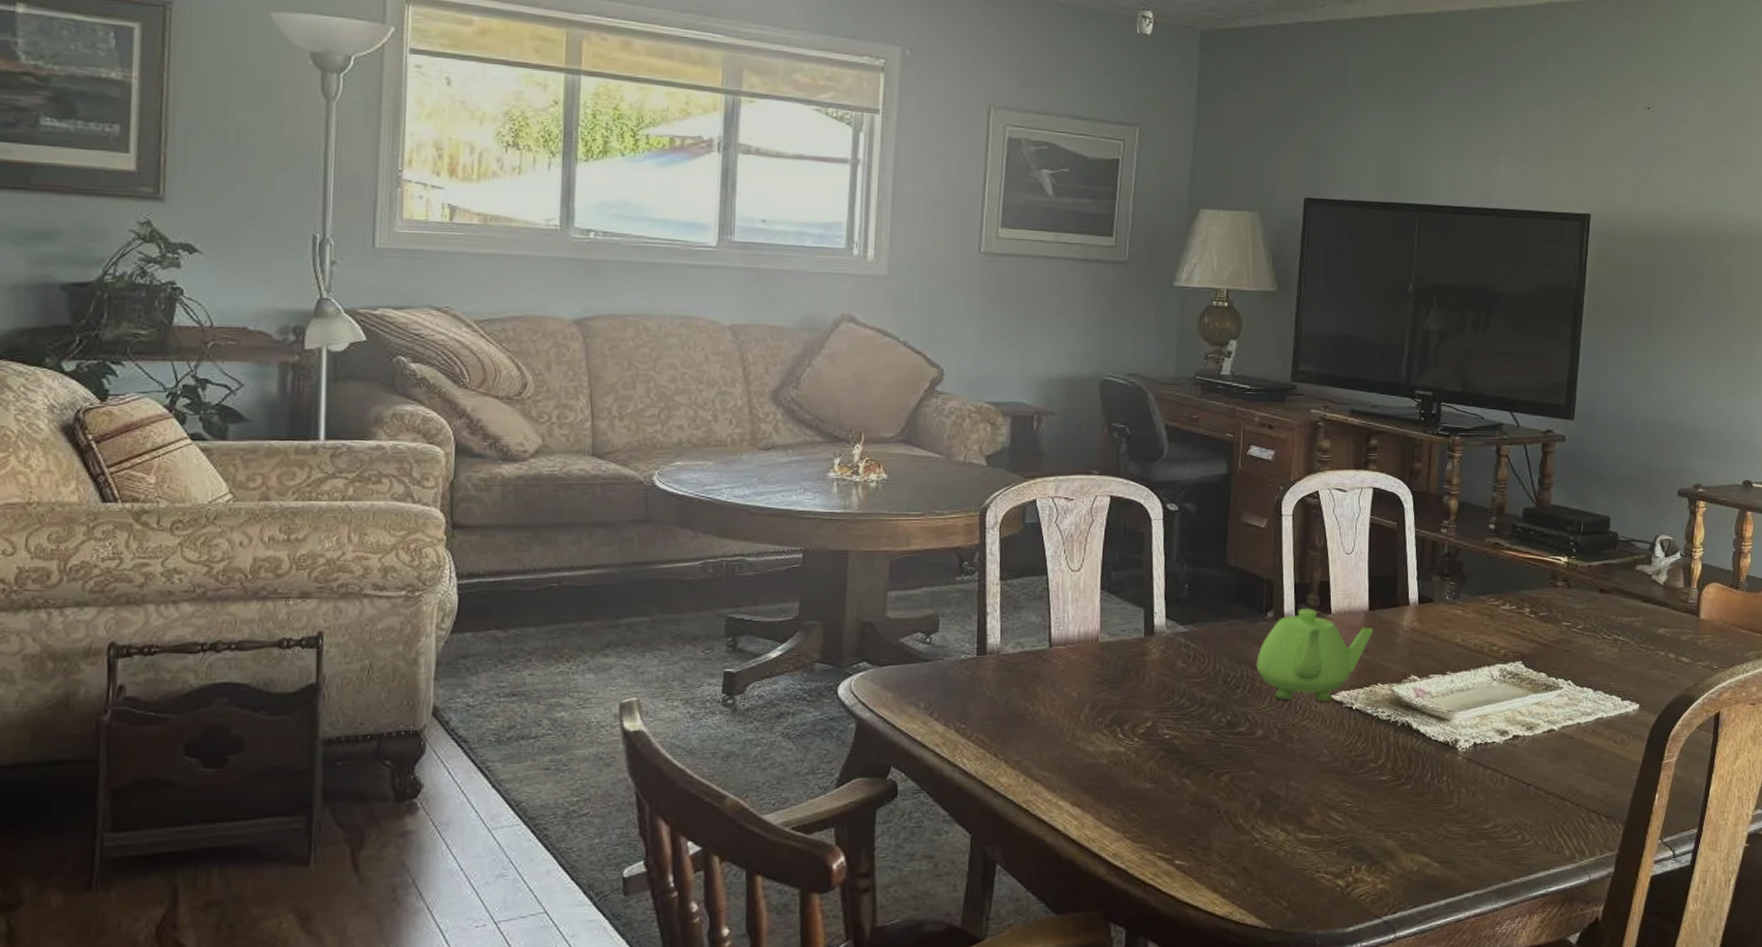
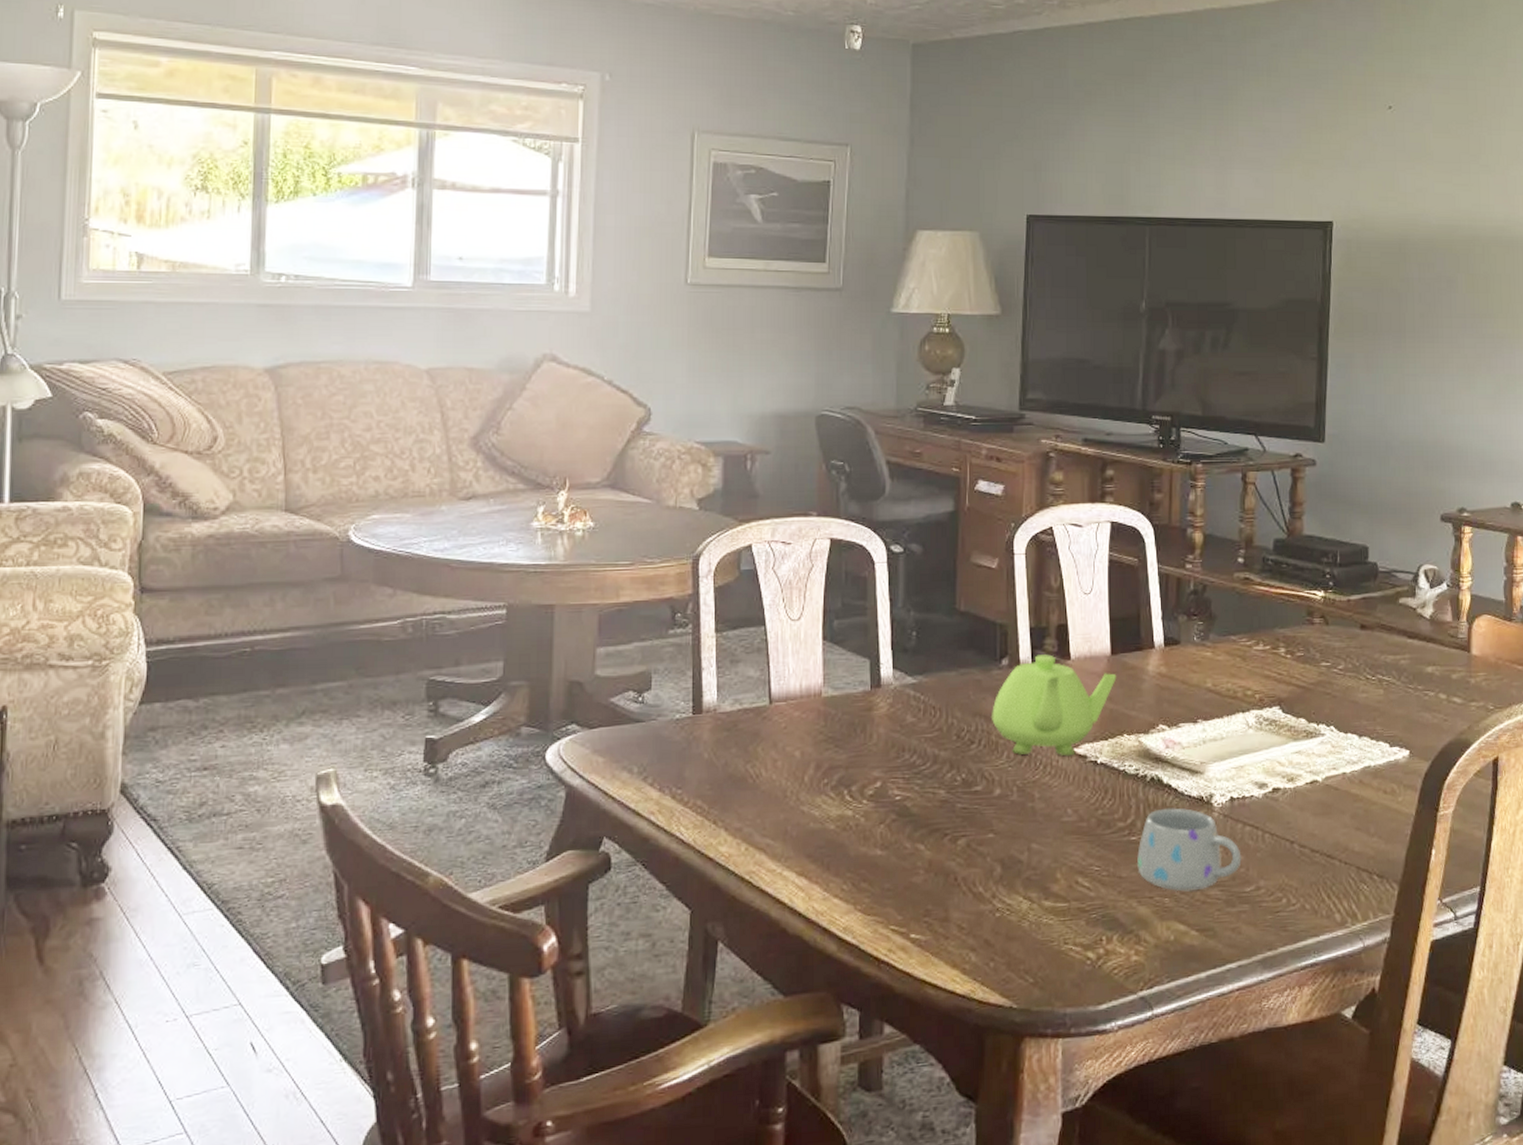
mug: none [1386,751,1482,827] -> present [1137,808,1242,892]

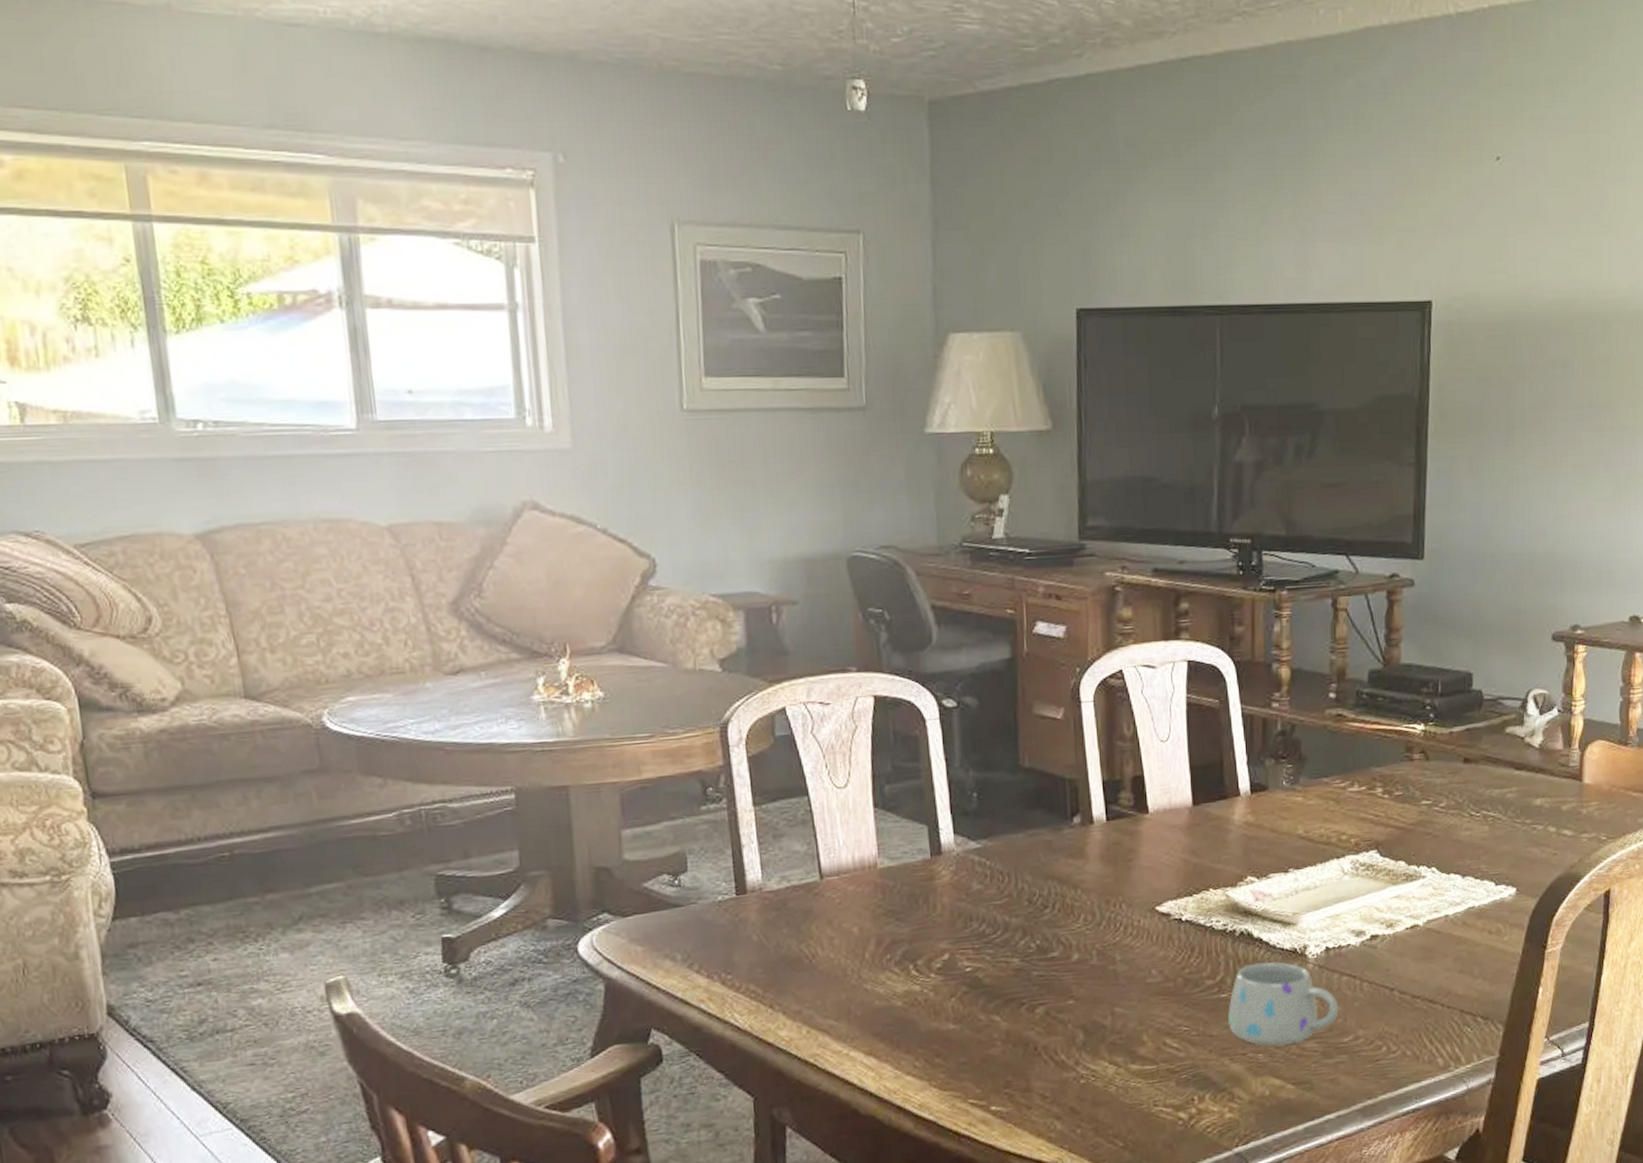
teapot: present [992,654,1117,757] -> none [1065,809,1200,917]

